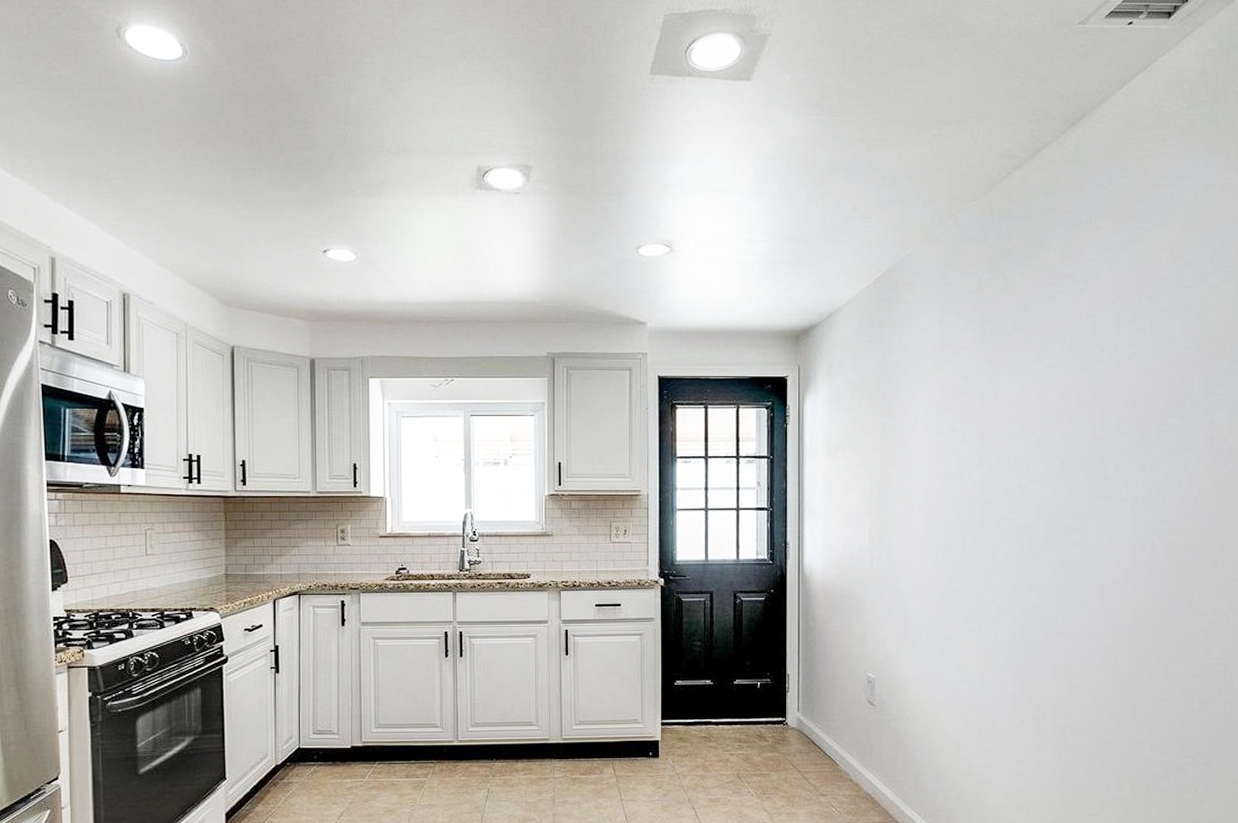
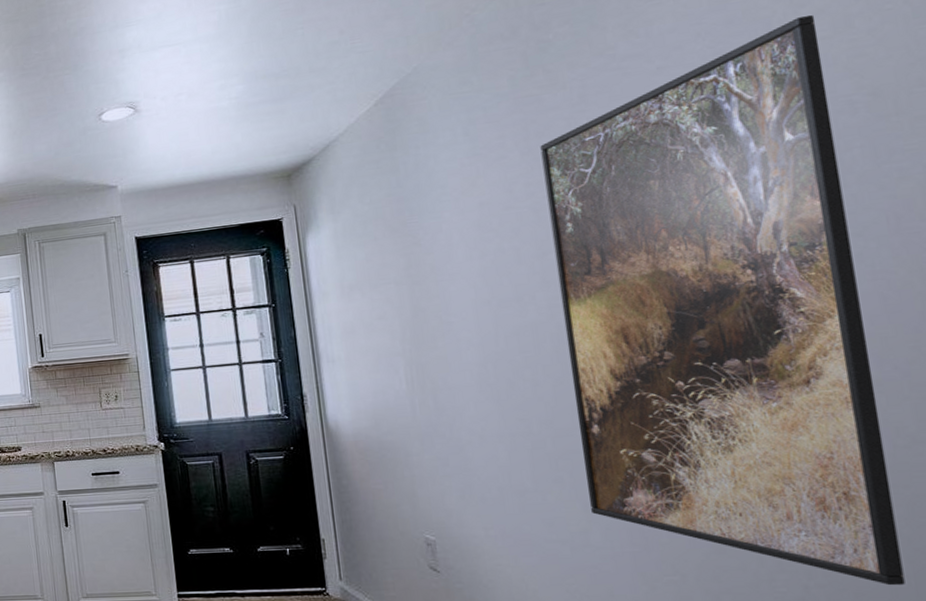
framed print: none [989,267,1185,722] -> present [540,15,905,586]

